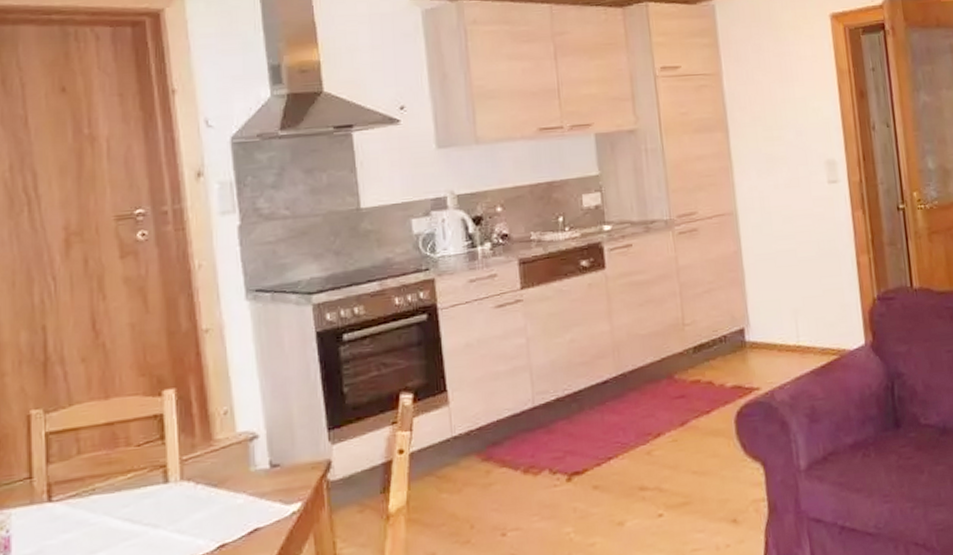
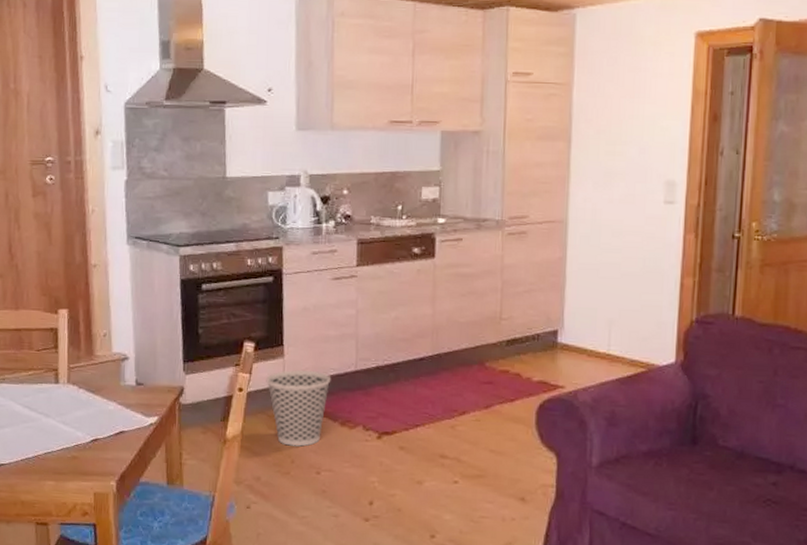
wastebasket: none [430,414,507,509] -> present [266,370,331,447]

